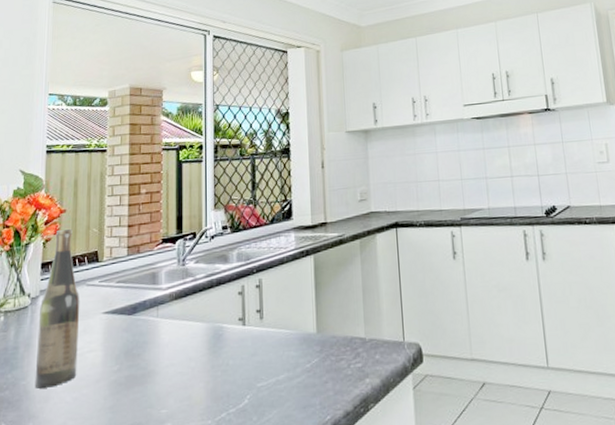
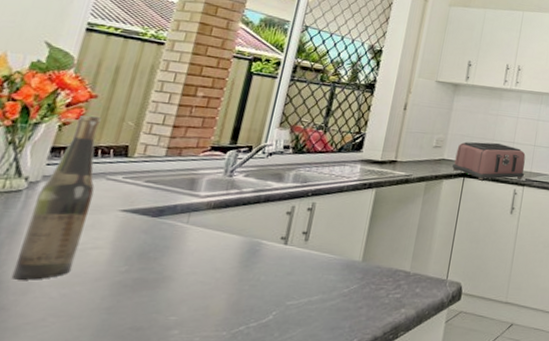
toaster: none [382,184,458,228] -> present [452,141,526,181]

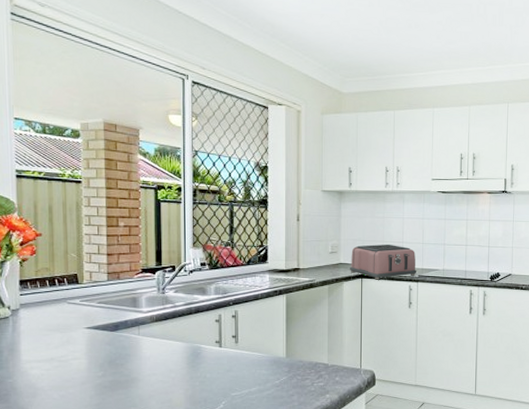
wine bottle: present [11,115,102,280] -> none [20,251,63,386]

